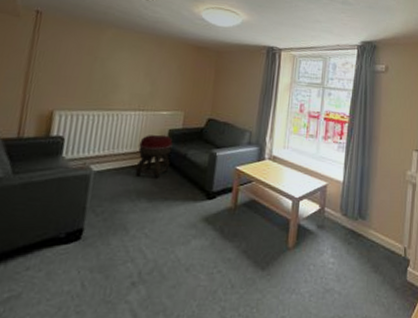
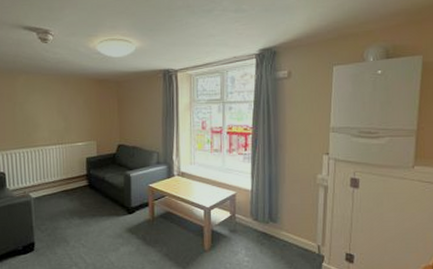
footstool: present [135,134,173,179] -> none [64,163,92,200]

